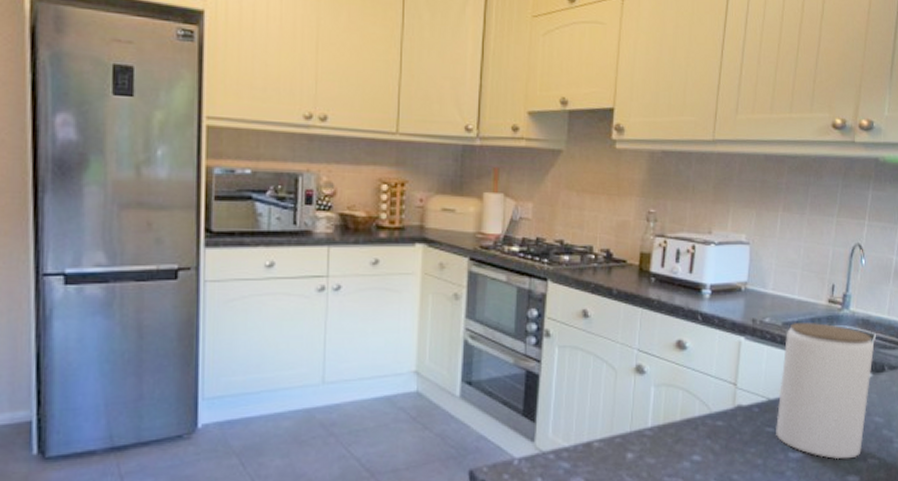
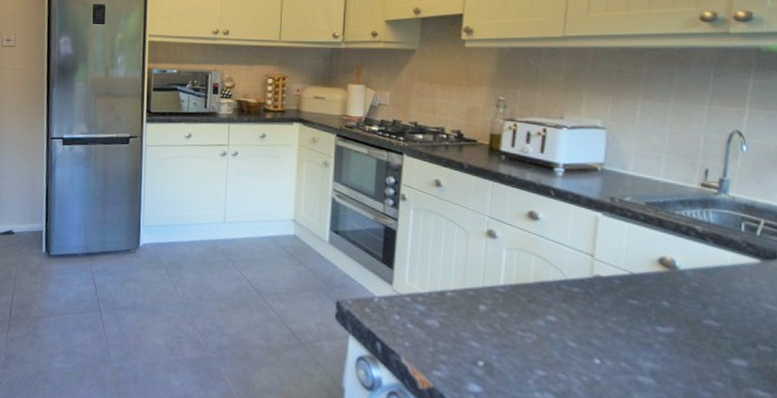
jar: present [776,321,875,460] -> none [640,202,763,342]

